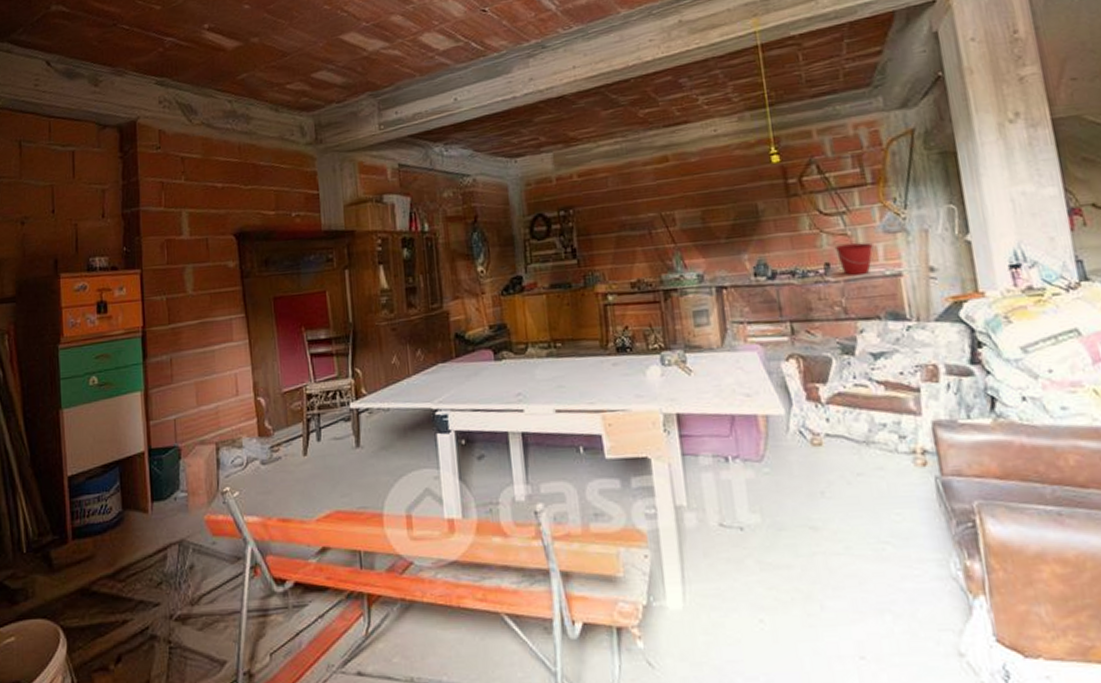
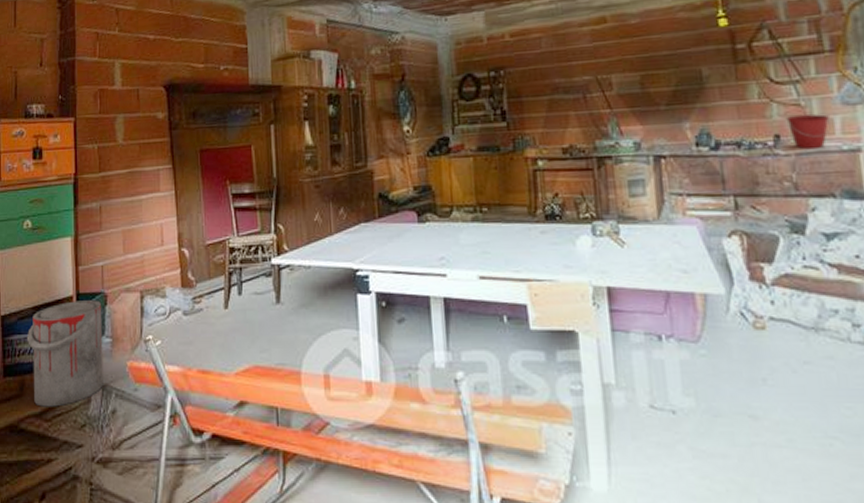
paint can: none [96,454,180,568] -> present [26,300,103,407]

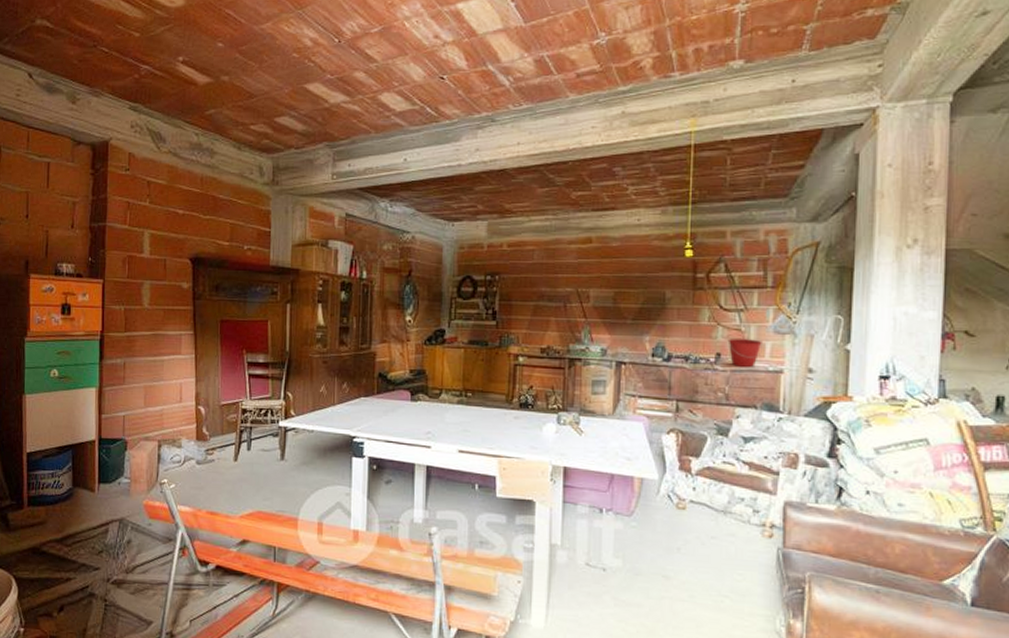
paint can: present [26,300,103,407] -> none [50,444,122,535]

